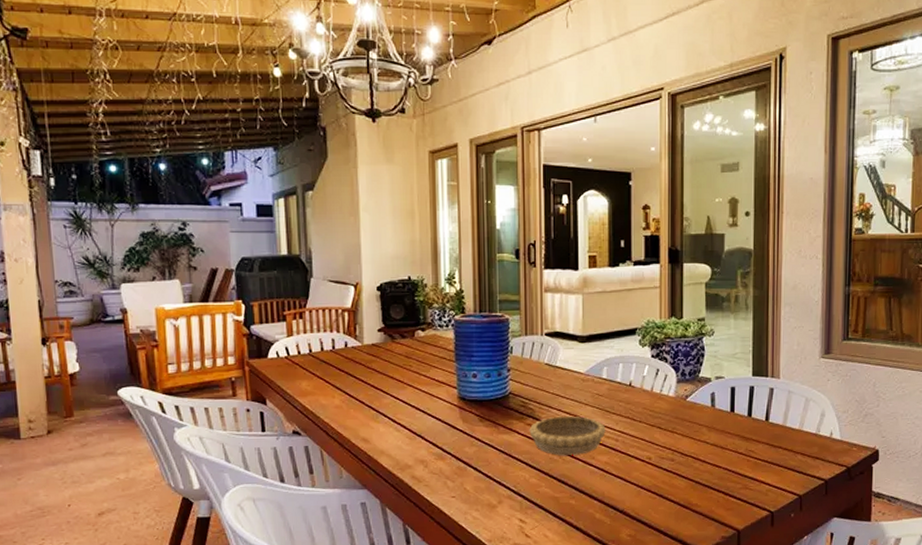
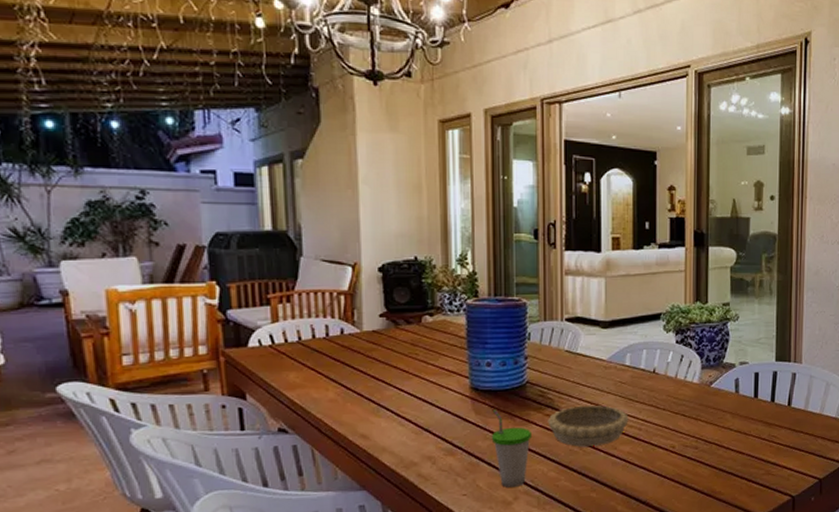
cup: none [477,418,514,492] -> present [491,409,531,488]

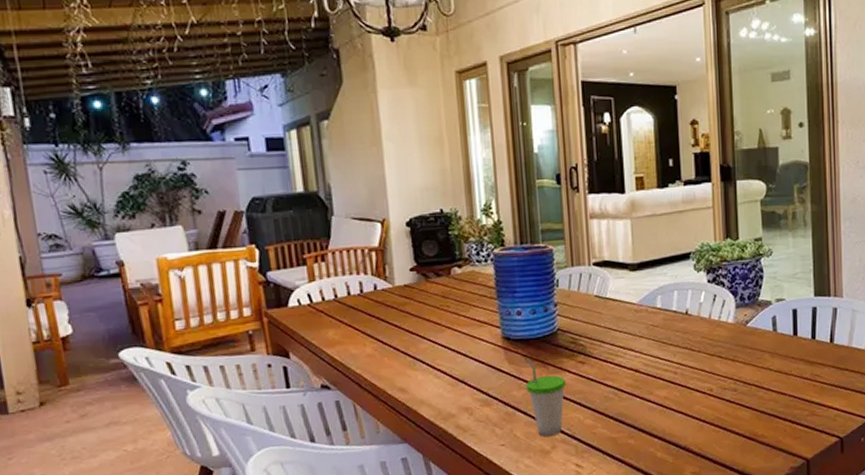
decorative bowl: present [548,405,629,447] -> none [581,349,663,393]

